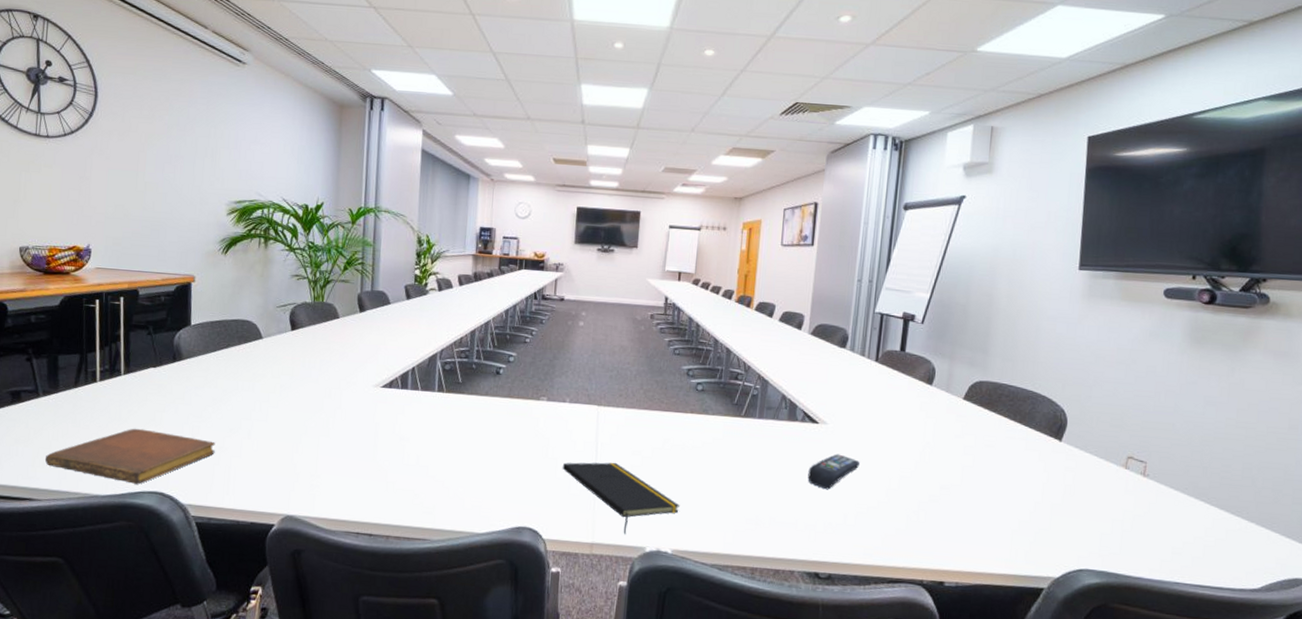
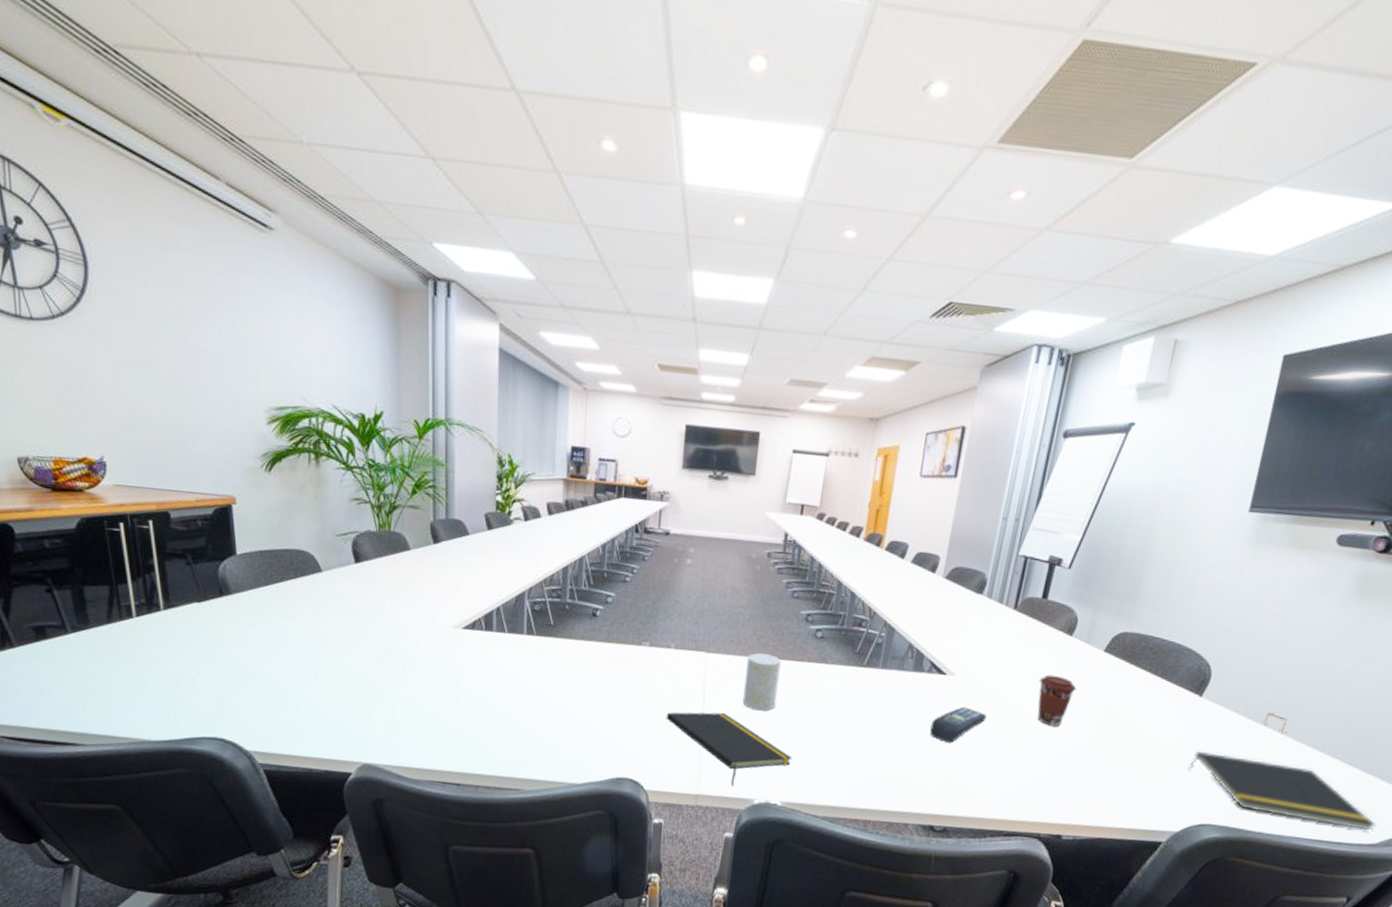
notebook: present [45,428,215,484] -> none [85,669,278,730]
cup: none [632,405,666,461] -> present [742,653,781,711]
coffee cup: none [905,422,942,472] -> present [1037,674,1077,726]
notepad: none [1059,495,1255,576] -> present [1189,751,1377,831]

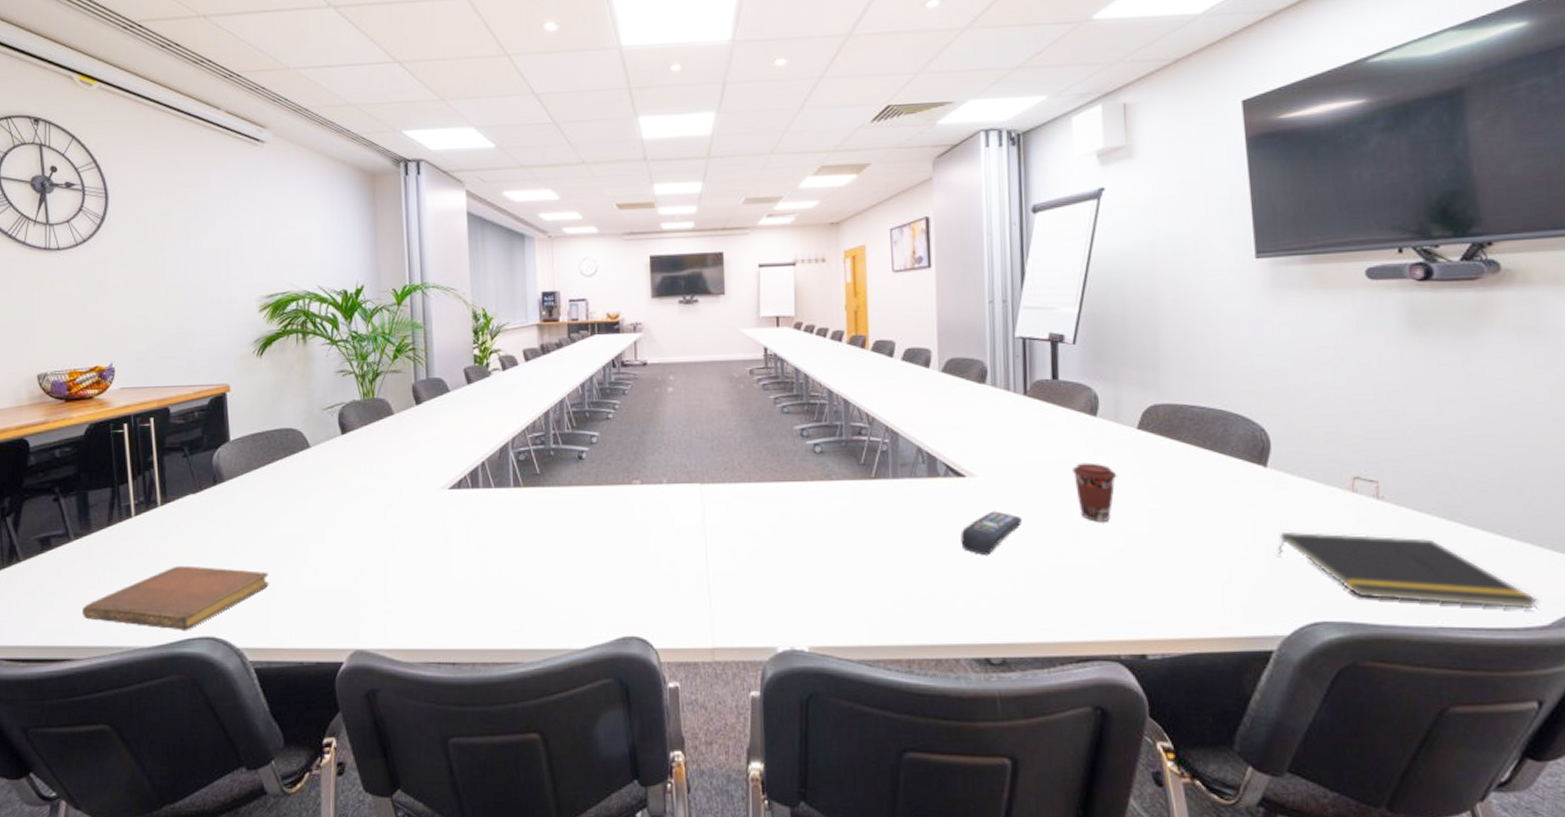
notebook: none [85,669,278,730] -> present [83,565,269,630]
notepad: present [666,712,793,786] -> none [667,548,813,633]
cup: present [742,653,781,711] -> none [745,478,784,542]

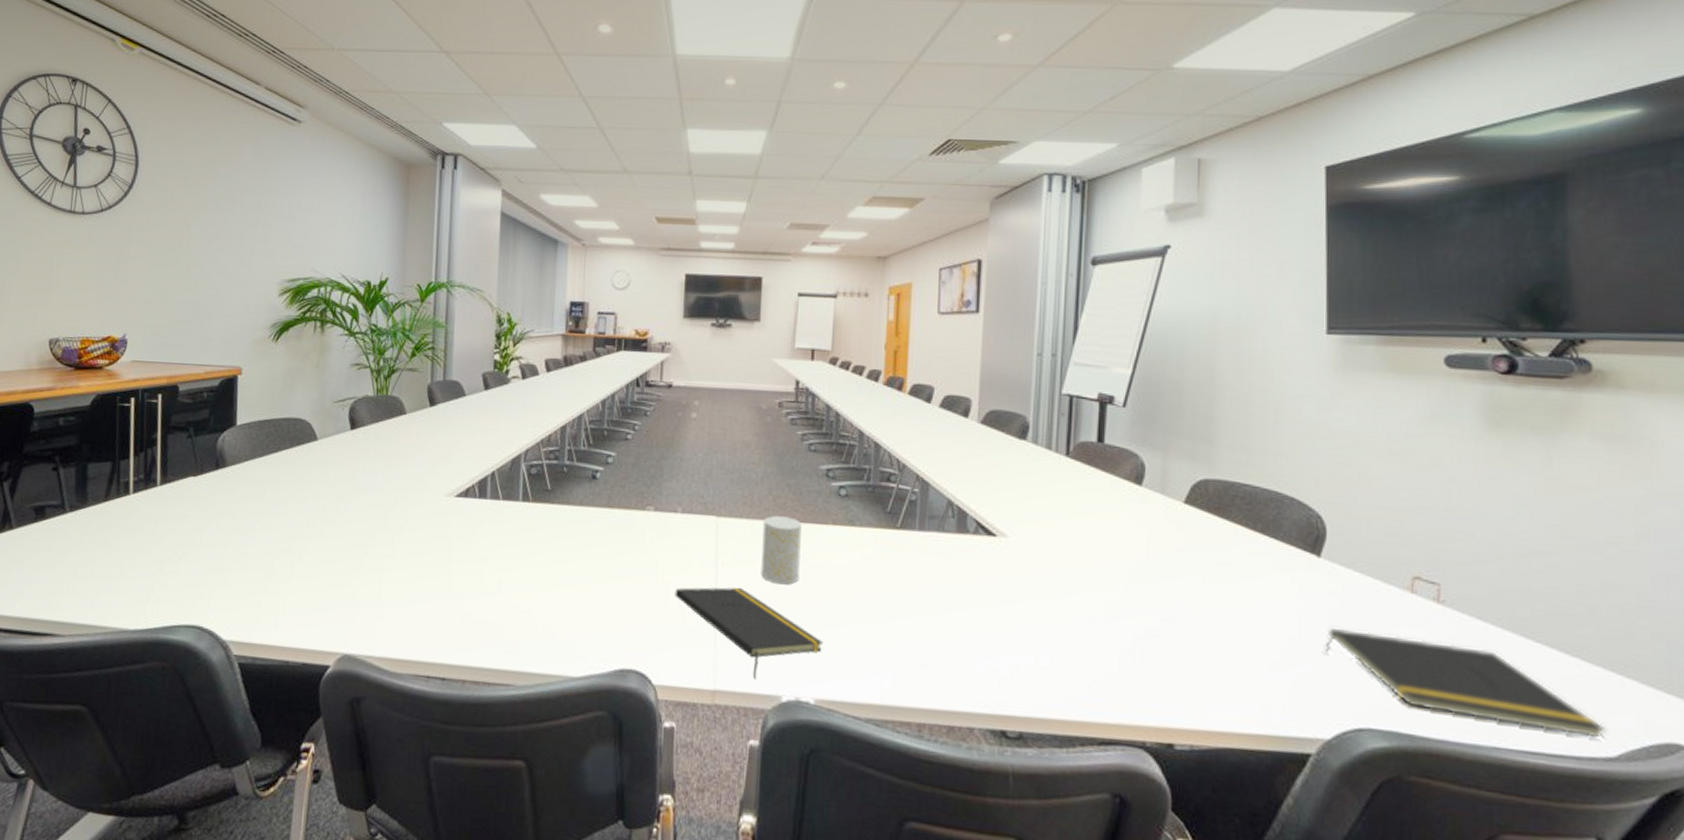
notebook: present [83,565,269,630] -> none [70,549,262,617]
notepad: none [667,548,813,633] -> present [674,587,824,679]
cup: none [745,478,784,542] -> present [761,516,802,585]
remote control: present [961,511,1022,556] -> none [986,575,1052,622]
coffee cup: present [1071,462,1117,521] -> none [1110,533,1159,598]

